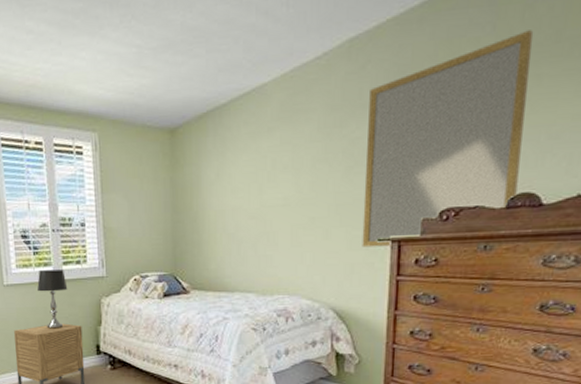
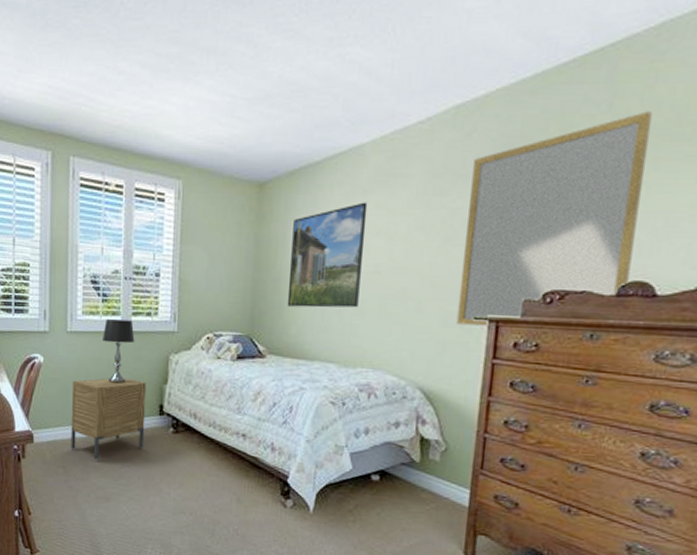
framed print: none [205,139,273,244] -> present [287,202,368,308]

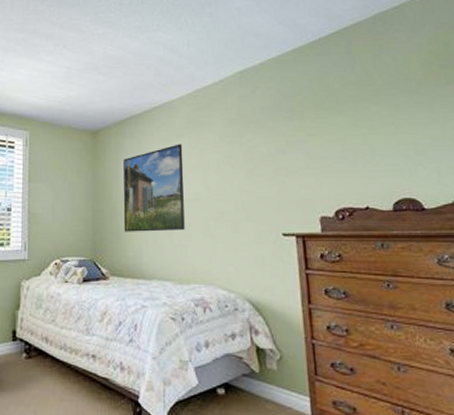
home mirror: present [456,111,654,326] -> none [261,72,400,241]

